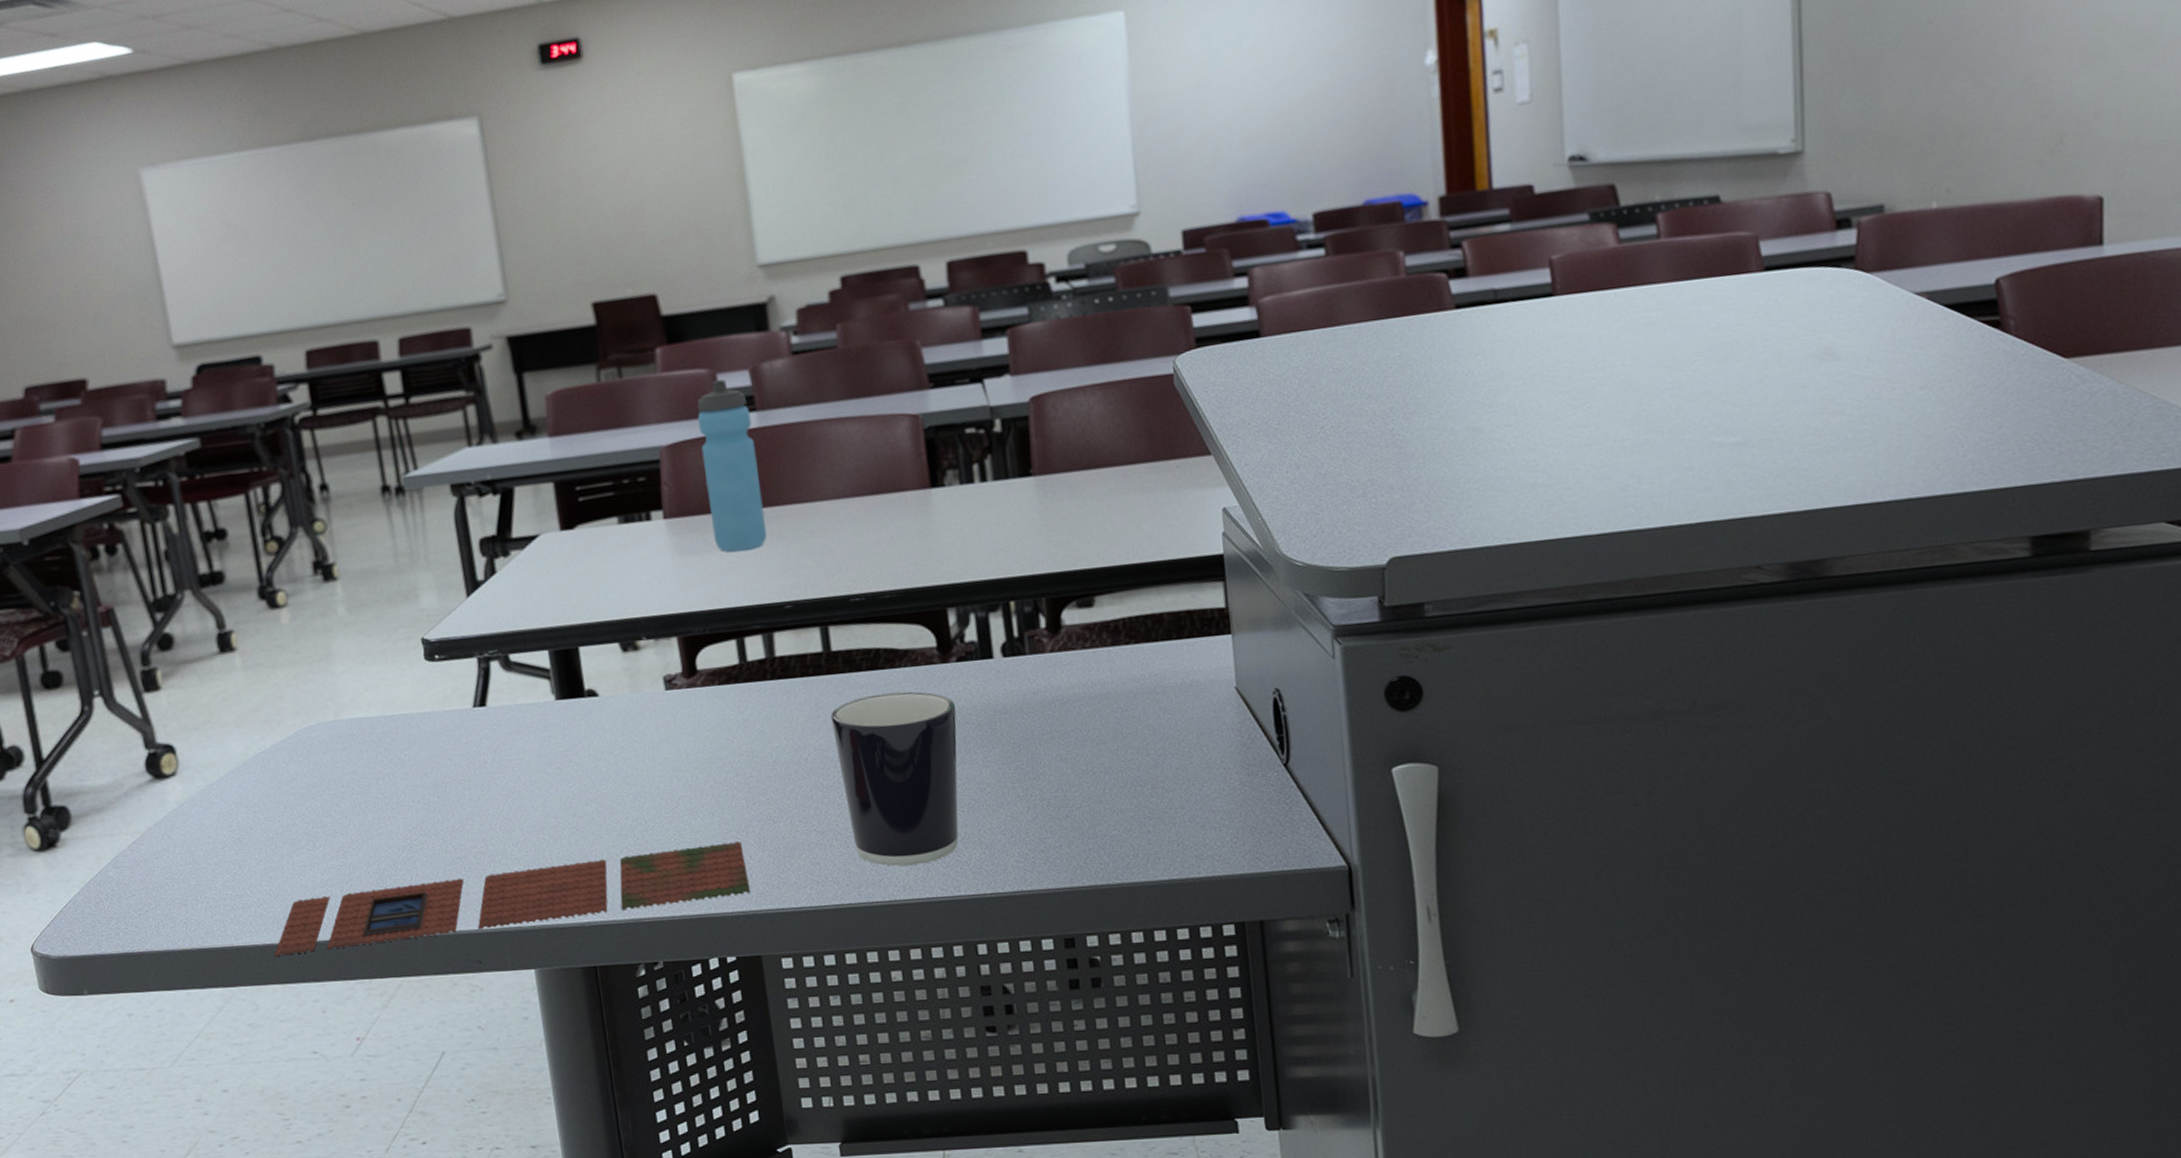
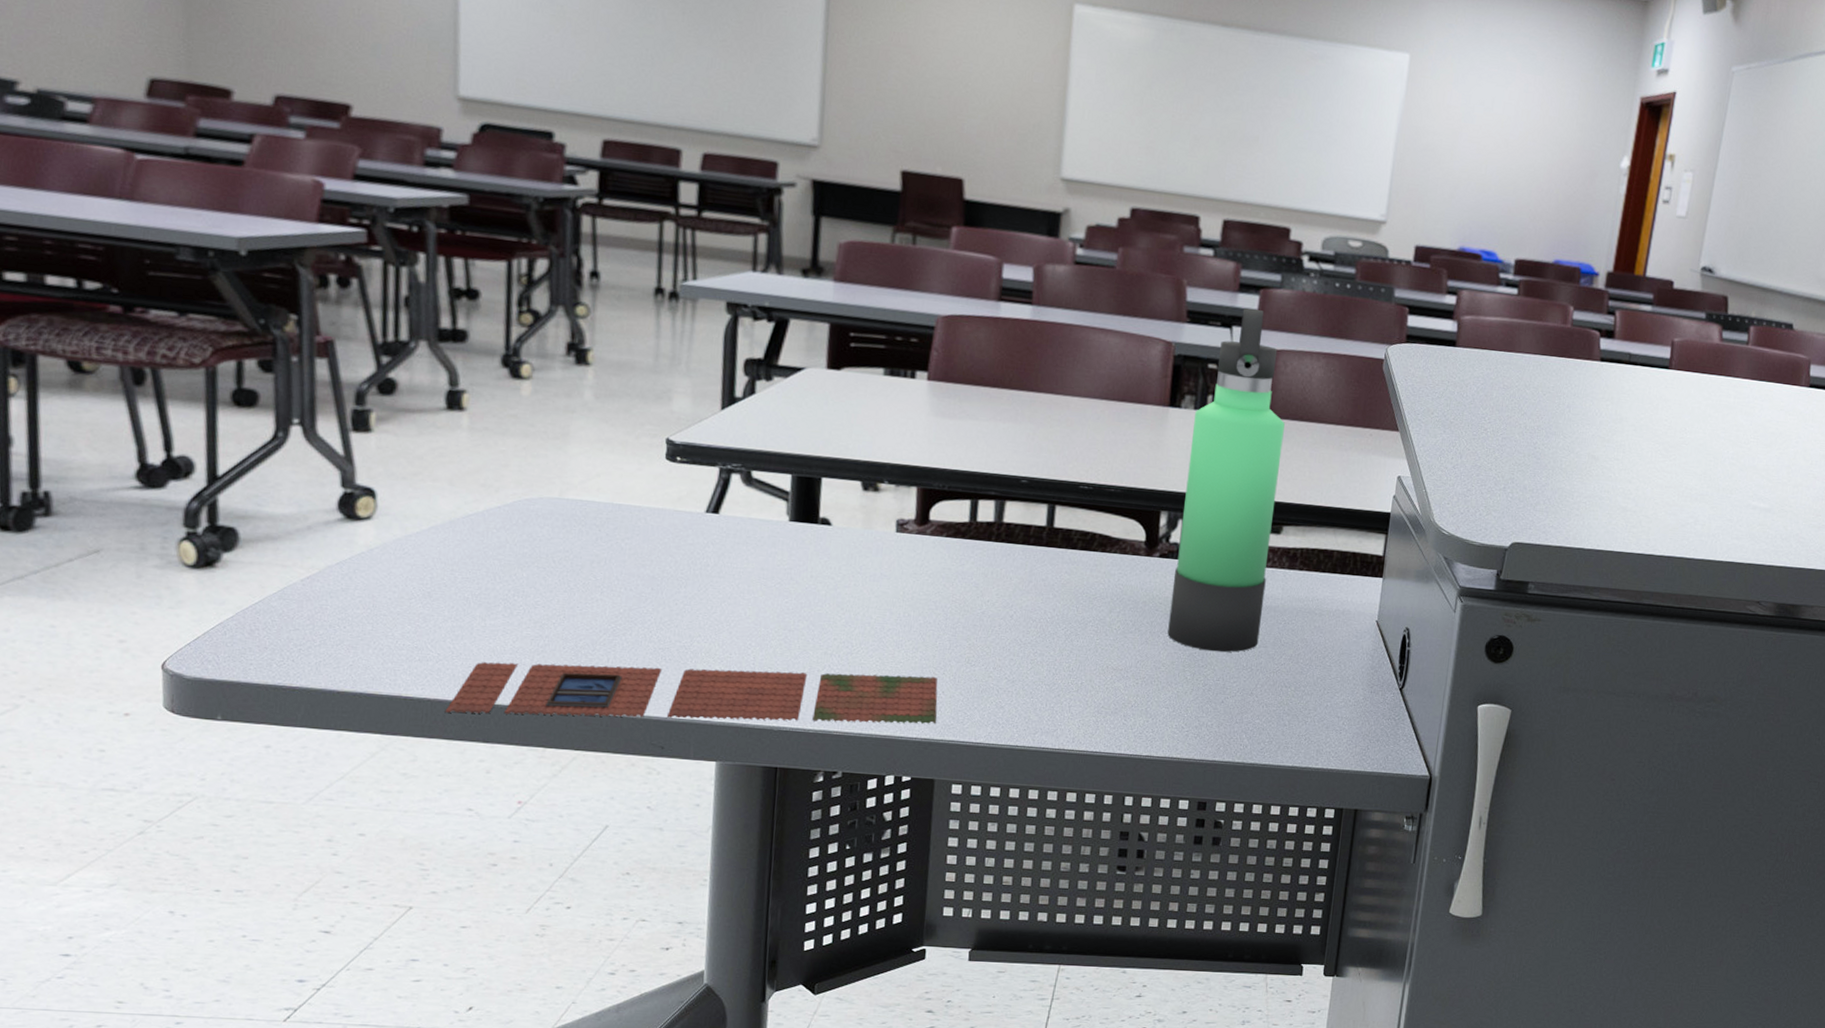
water bottle: present [697,379,767,552] -> none [969,269,1027,424]
mug: present [831,691,959,866] -> none [1038,571,1151,722]
thermos bottle: none [962,353,1095,760] -> present [1167,308,1285,652]

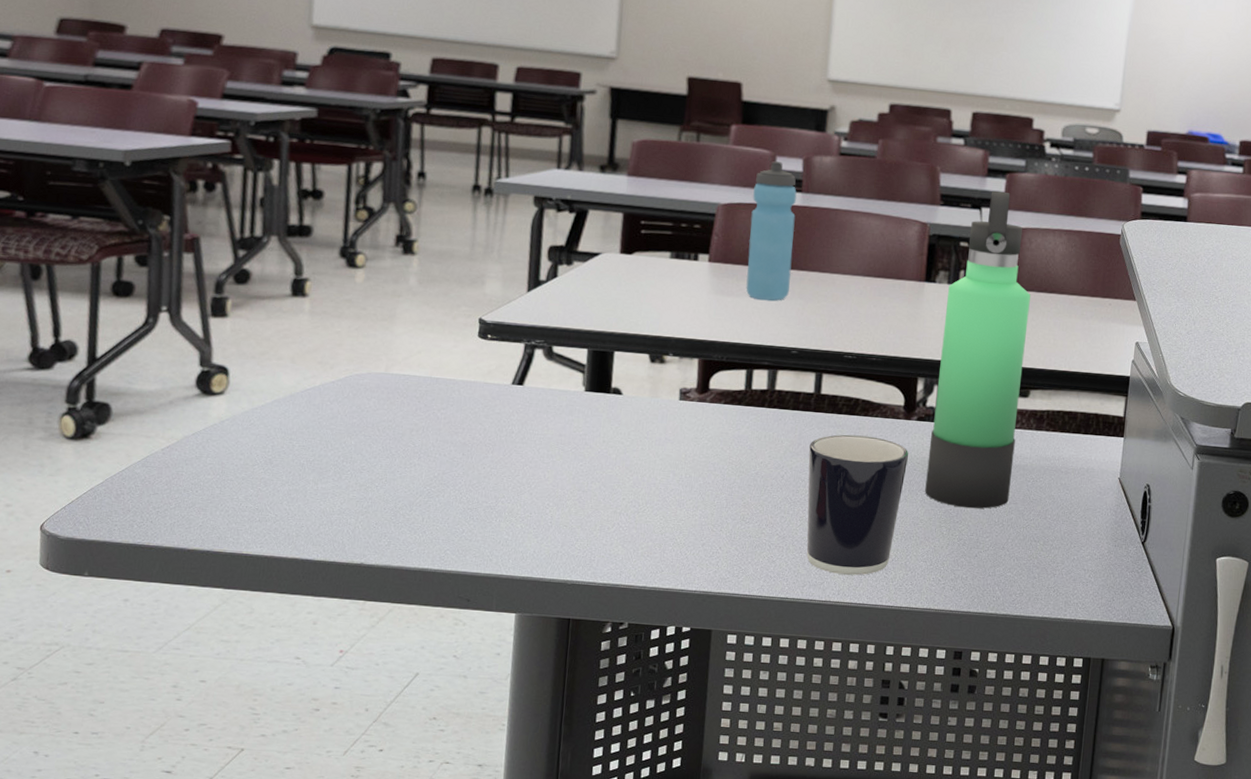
papers: present [445,662,938,724] -> none [279,522,716,578]
water bottle: none [969,269,1027,424] -> present [746,161,797,301]
mug: none [1038,571,1151,722] -> present [806,434,909,576]

